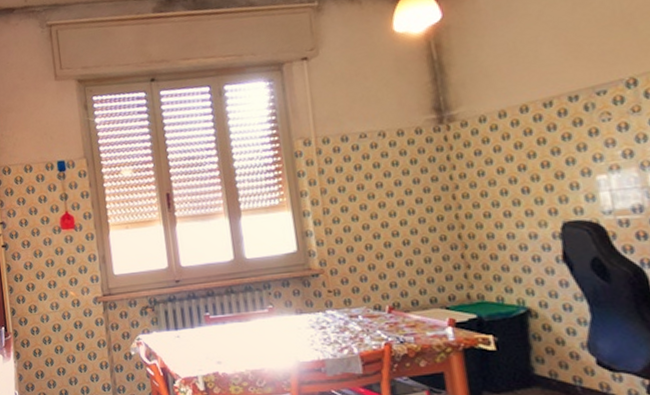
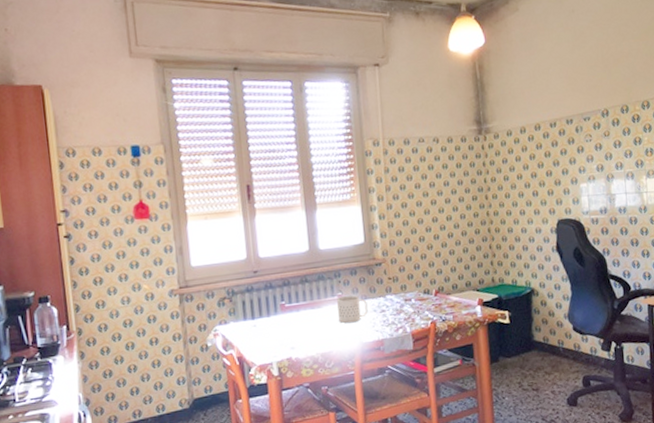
mug: none [267,309,305,340] -> present [337,295,368,324]

